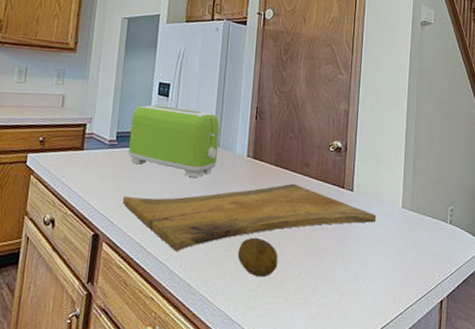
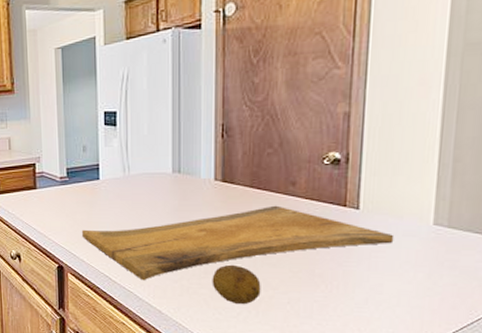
toaster: present [128,105,220,177] -> none [80,136,178,206]

